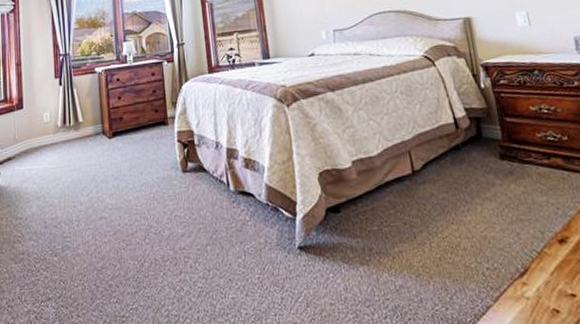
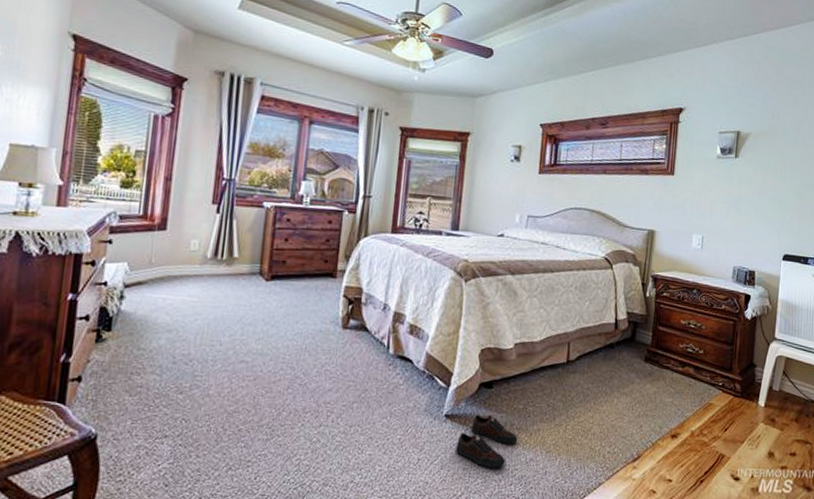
shoe: none [317,241,381,301] -> present [456,414,518,468]

